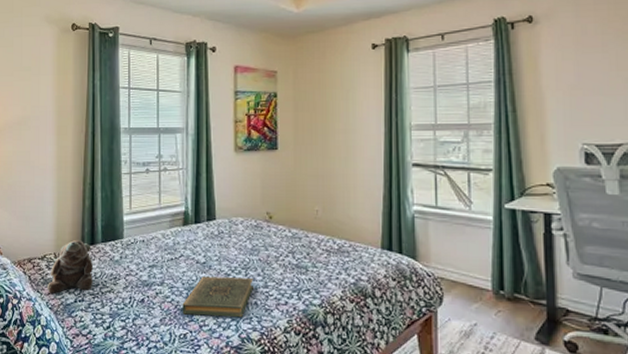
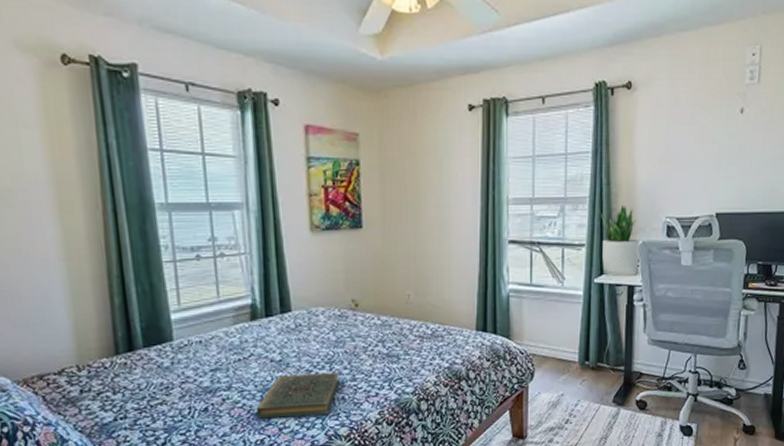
stuffed animal: present [46,239,94,294] -> none [71,346,137,414]
planter: none [506,132,555,204] -> present [600,205,640,277]

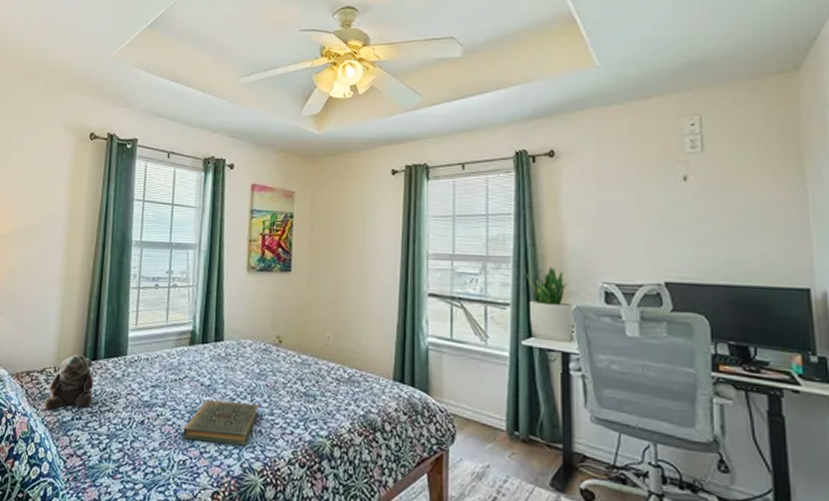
stuffed animal: none [71,346,137,414] -> present [43,353,94,410]

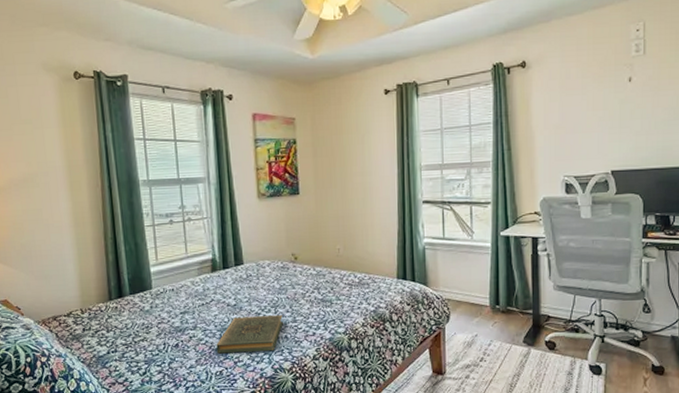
stuffed animal: present [43,353,94,410] -> none [76,293,124,348]
planter: present [525,267,574,343] -> none [503,167,541,230]

